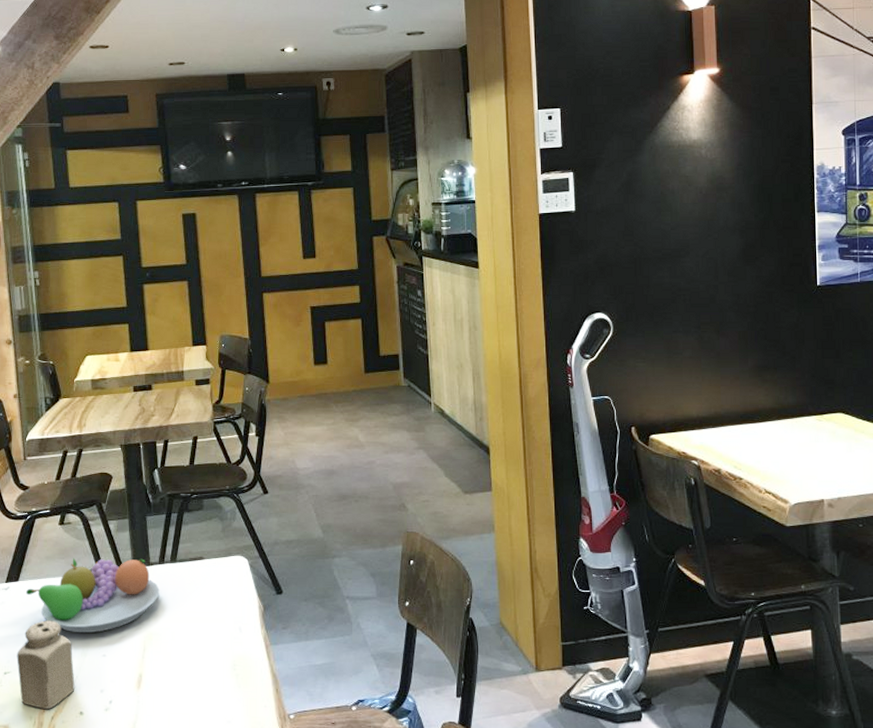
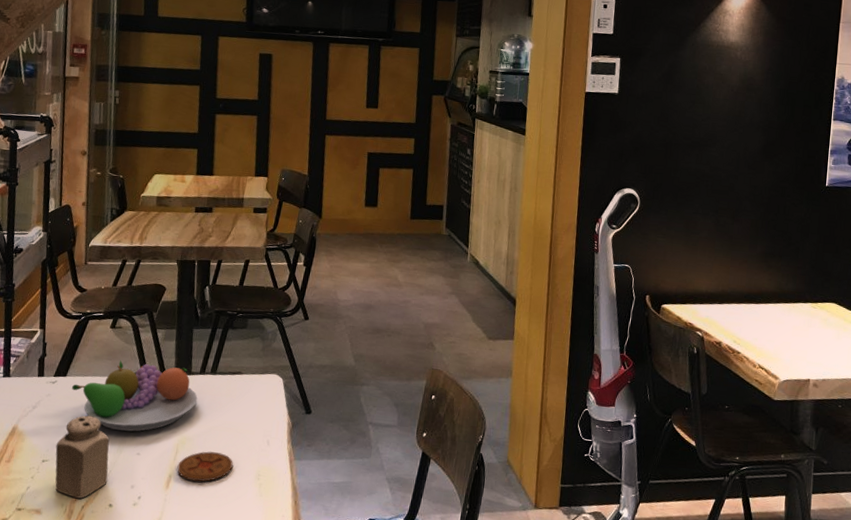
coaster: none [147,645,207,679] -> present [177,451,234,482]

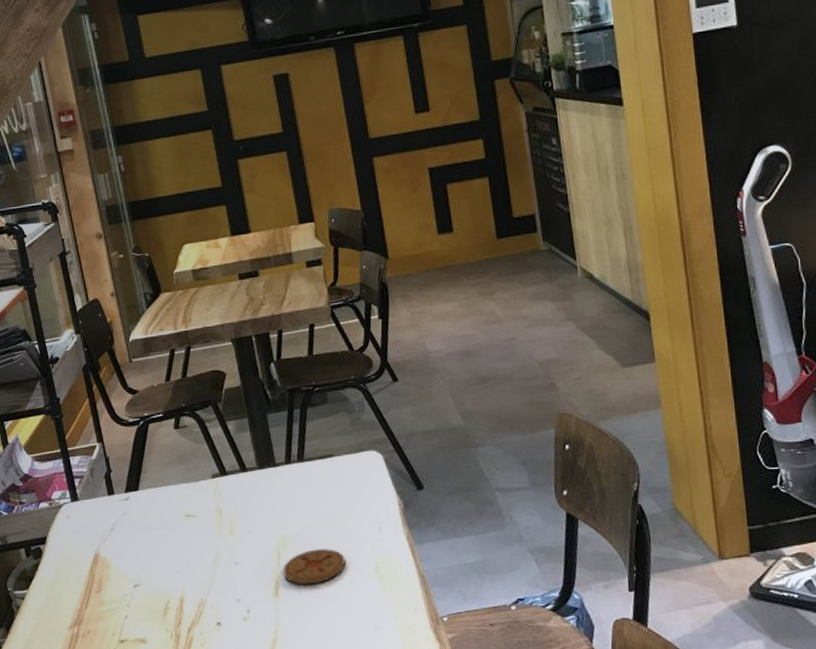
salt shaker: present [55,415,110,499] -> none [145,529,210,621]
fruit bowl: present [72,360,198,432] -> none [147,460,289,542]

